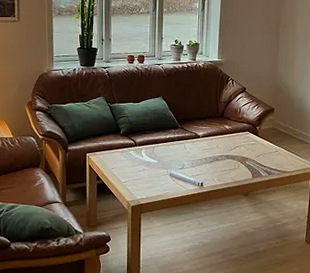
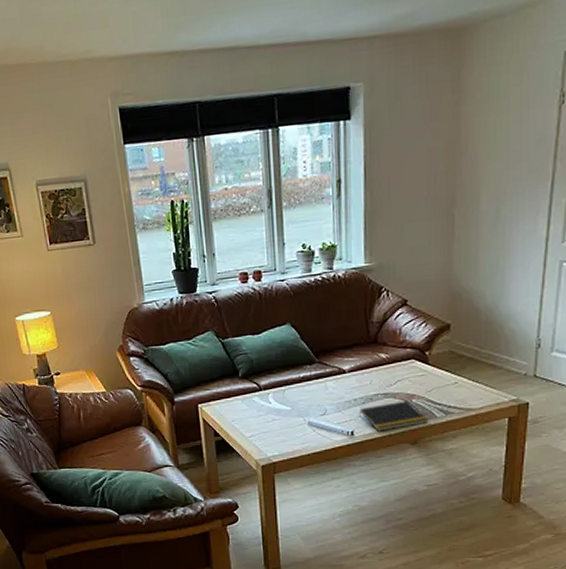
notepad: none [207,162,257,184] -> present [358,400,429,431]

